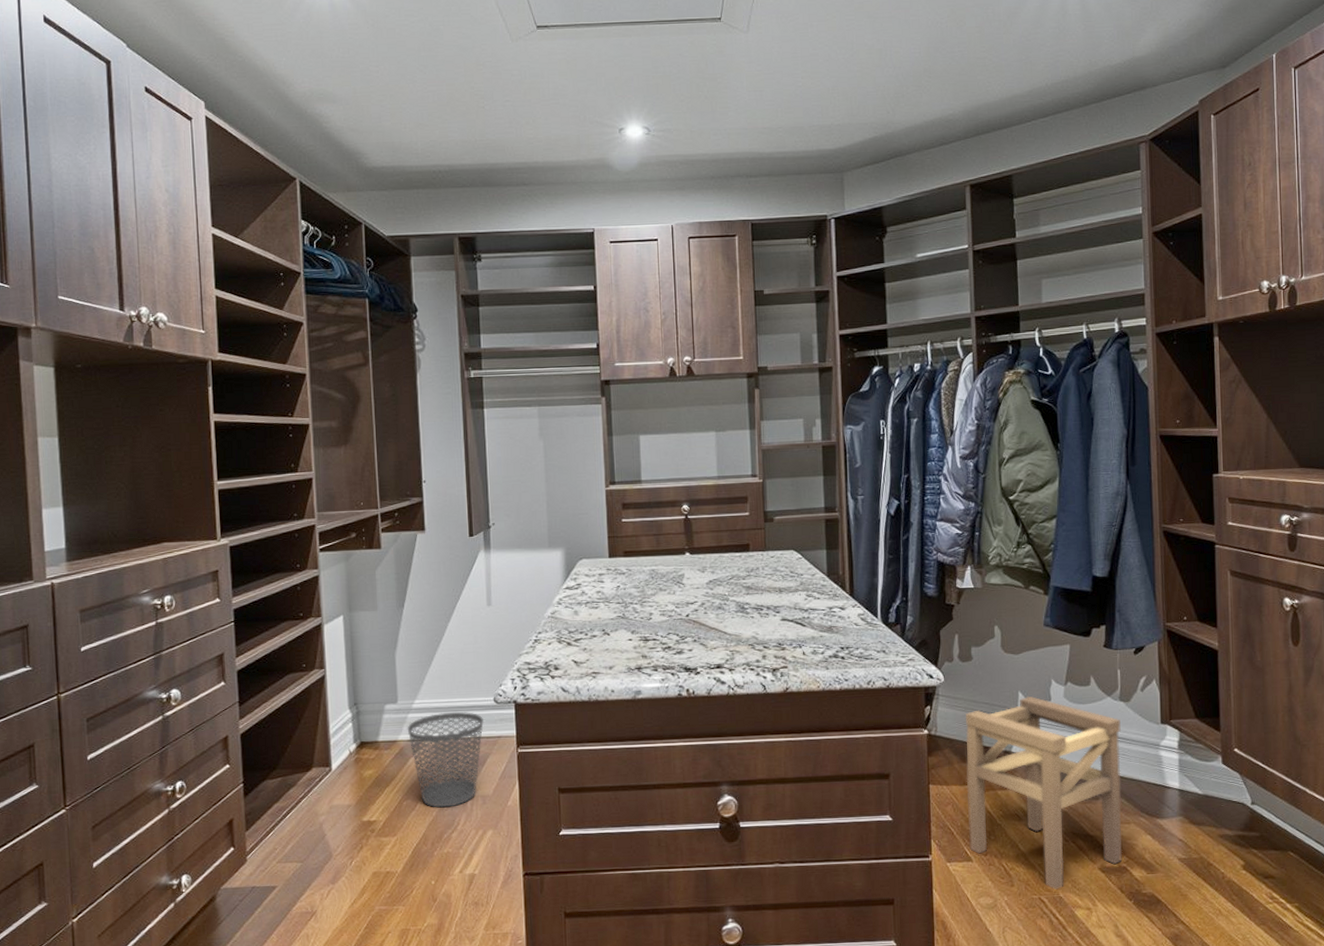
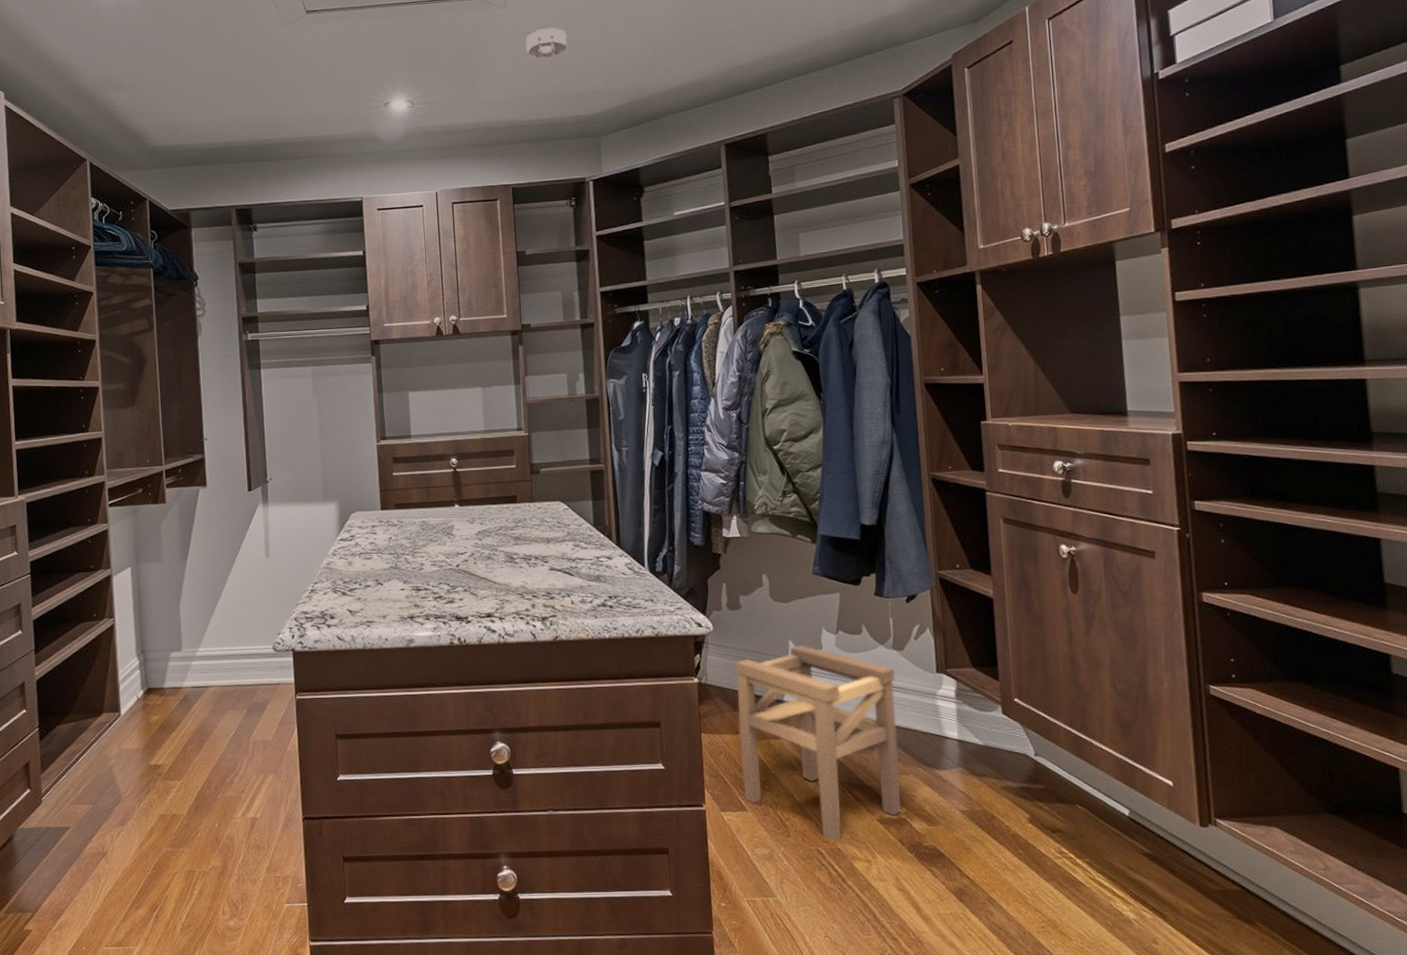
wastebasket: present [407,711,484,808] -> none [191,659,264,753]
smoke detector: none [768,55,812,87] -> present [525,27,568,58]

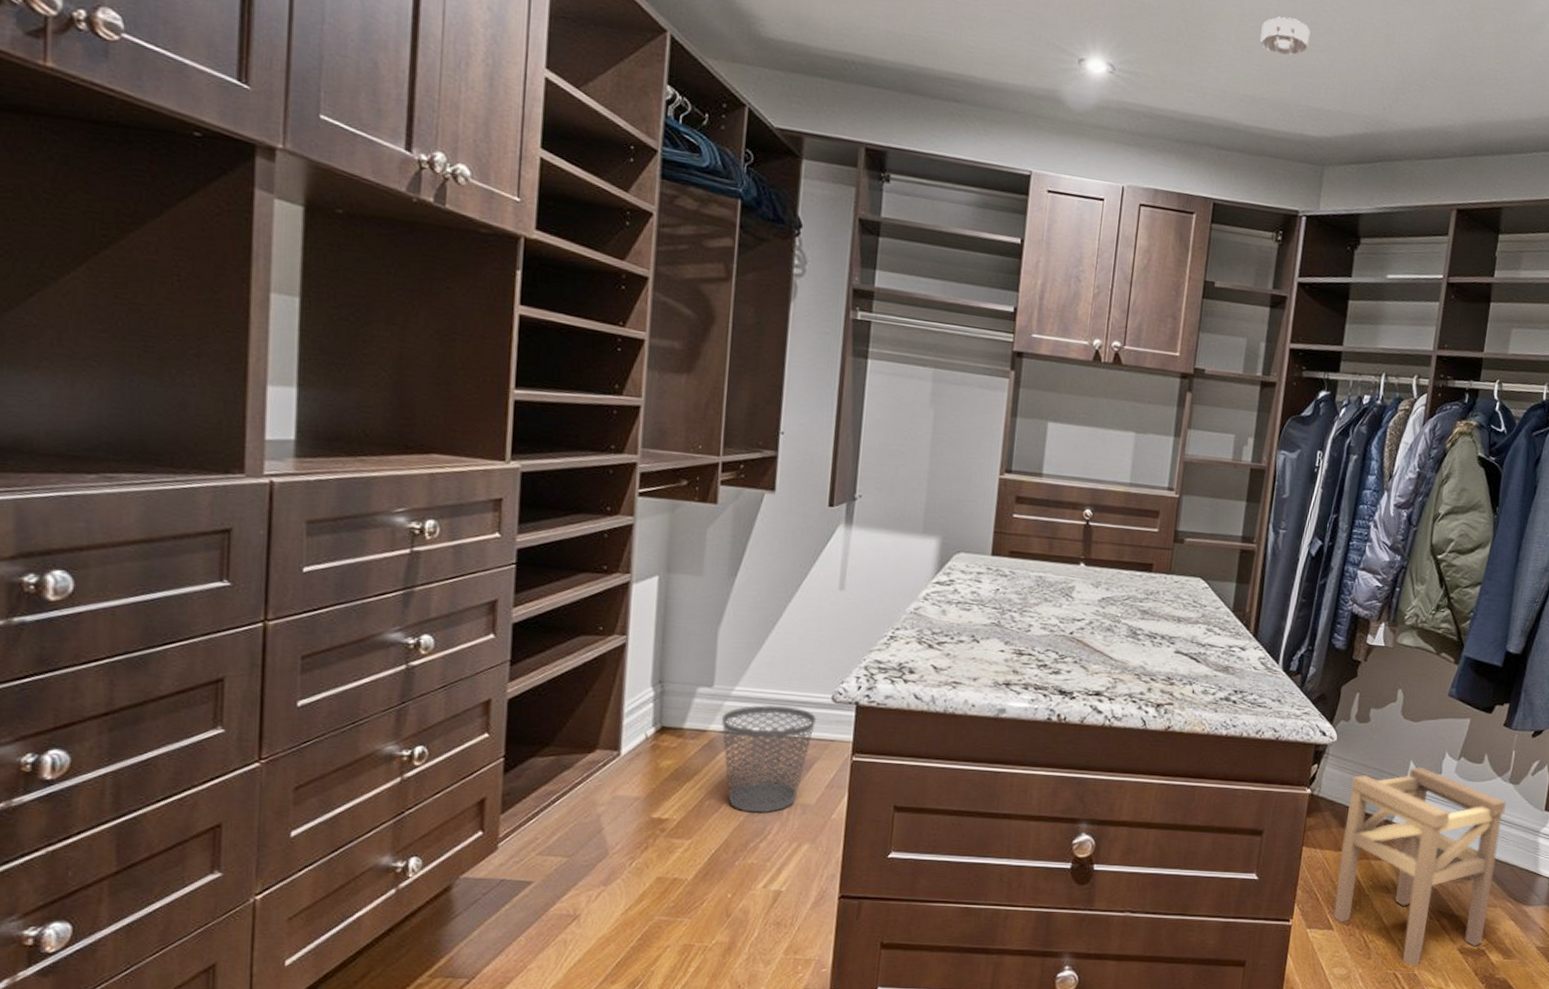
wastebasket: none [191,659,264,753] -> present [721,705,816,813]

